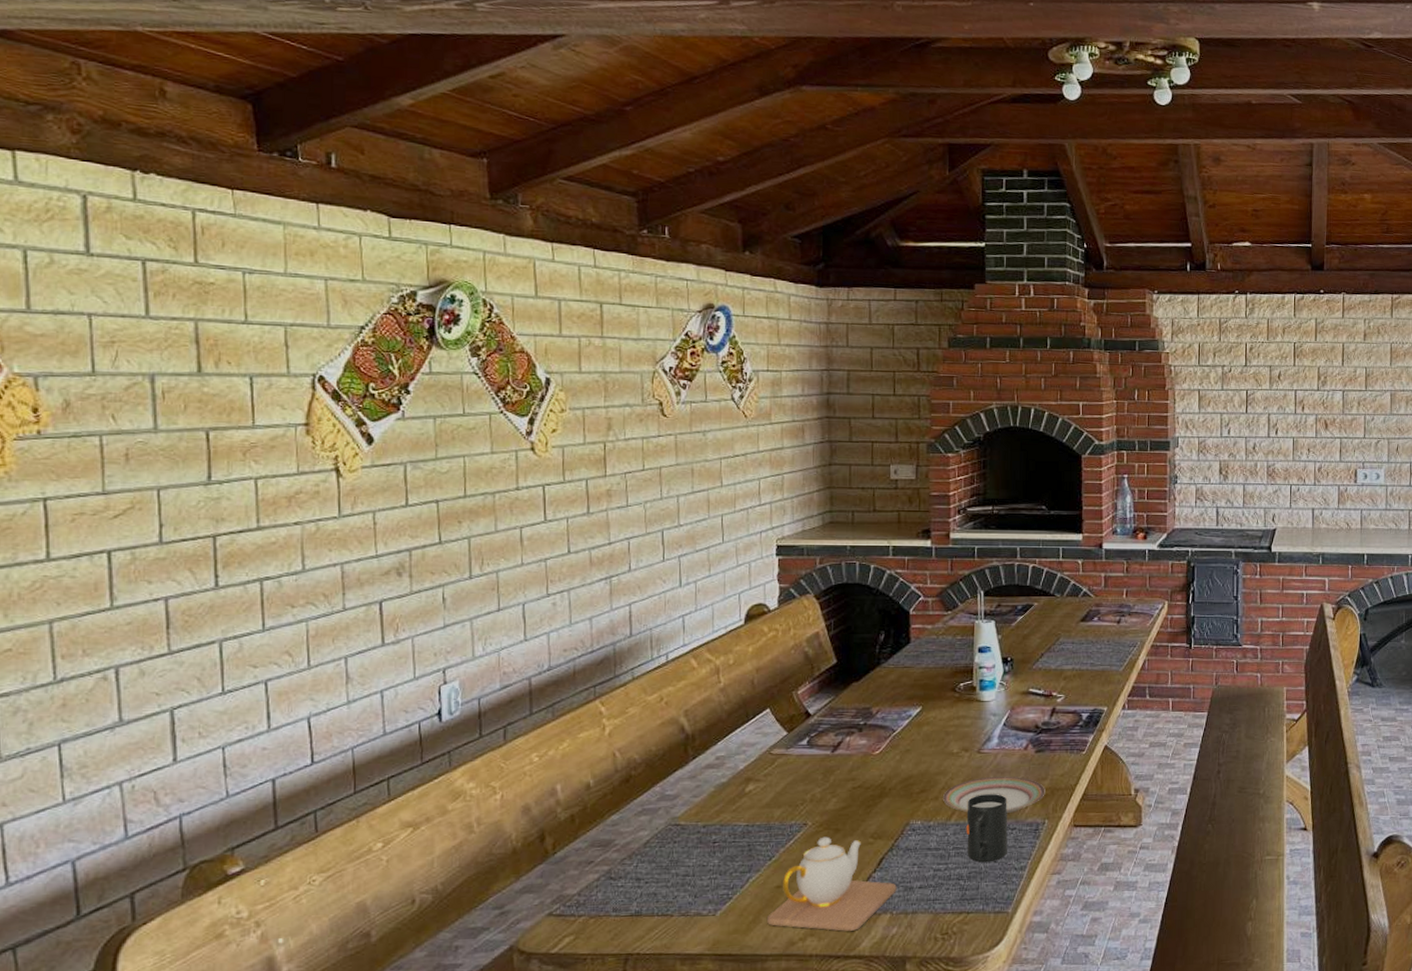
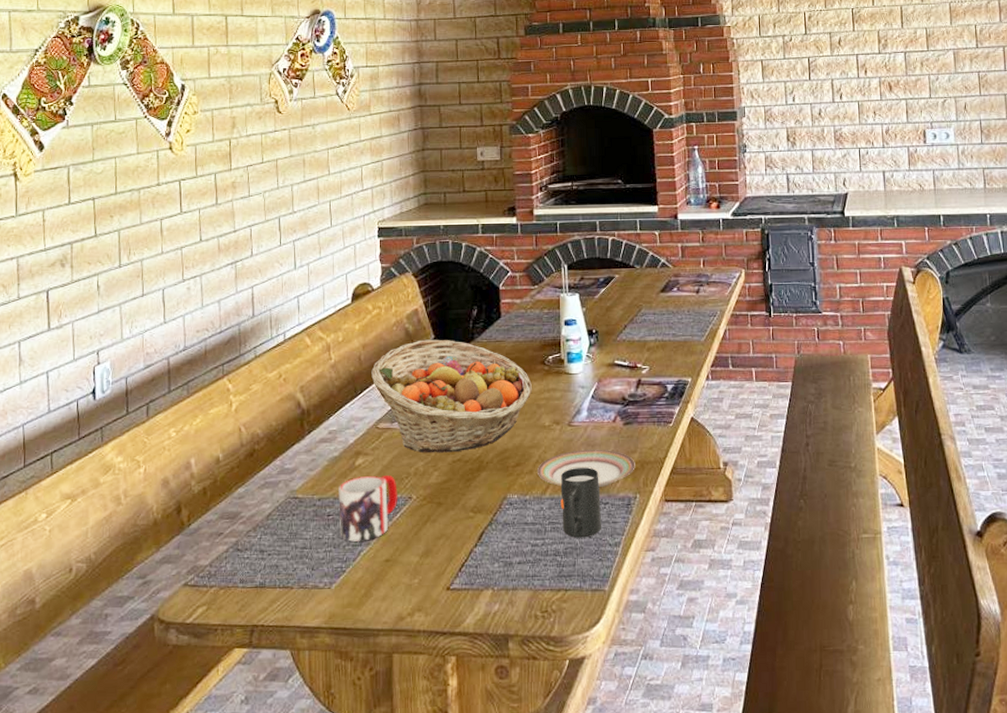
mug: none [726,802,791,869] -> present [339,475,397,542]
fruit basket: none [765,664,941,780] -> present [371,339,532,453]
teapot: present [767,836,897,931] -> none [378,510,497,607]

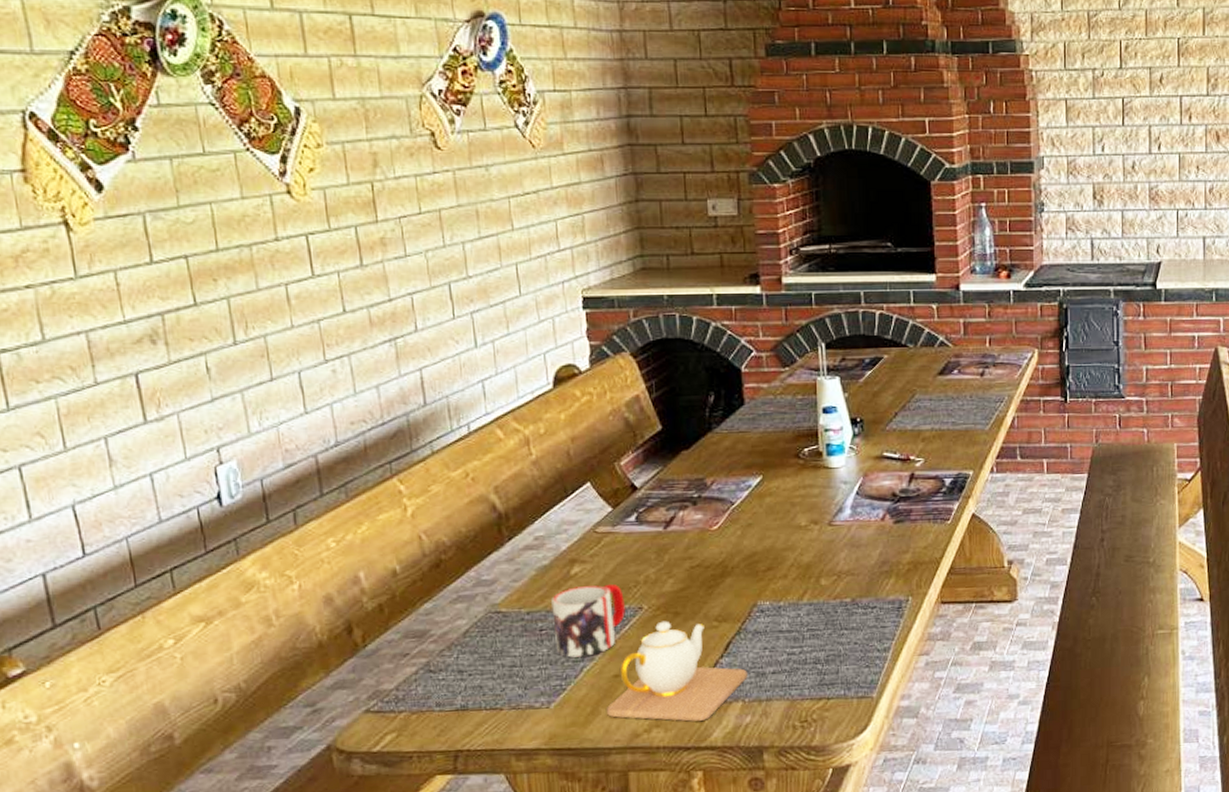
fruit basket: present [371,339,532,453] -> none [584,430,784,559]
teapot: none [378,510,497,607] -> present [607,621,748,722]
plate: present [538,449,635,487] -> none [793,550,907,590]
mug: present [560,466,601,538] -> none [820,569,868,645]

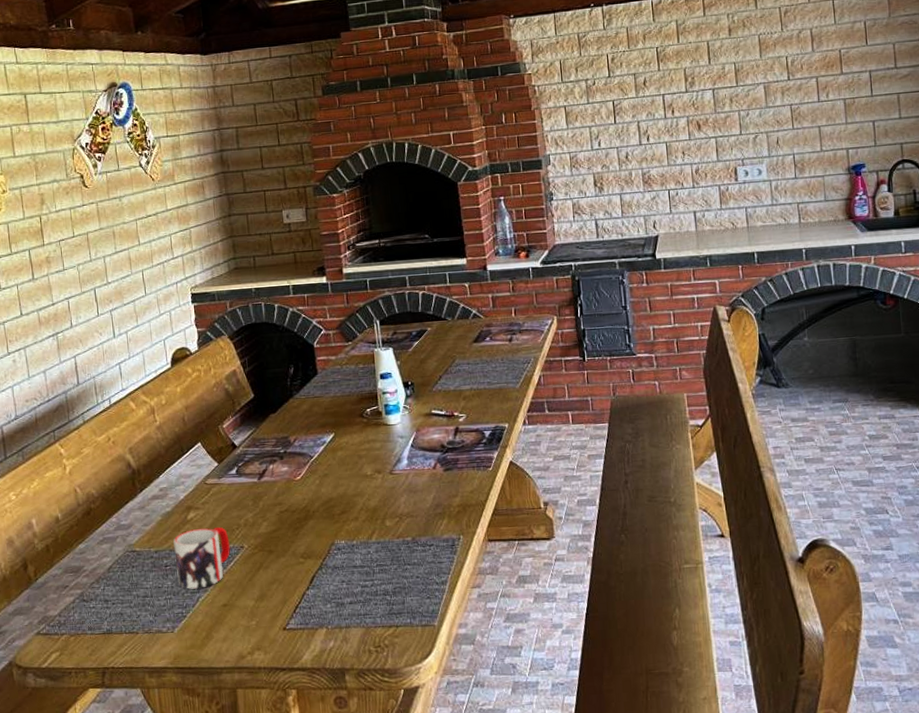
teapot: present [607,621,748,722] -> none [218,558,330,645]

